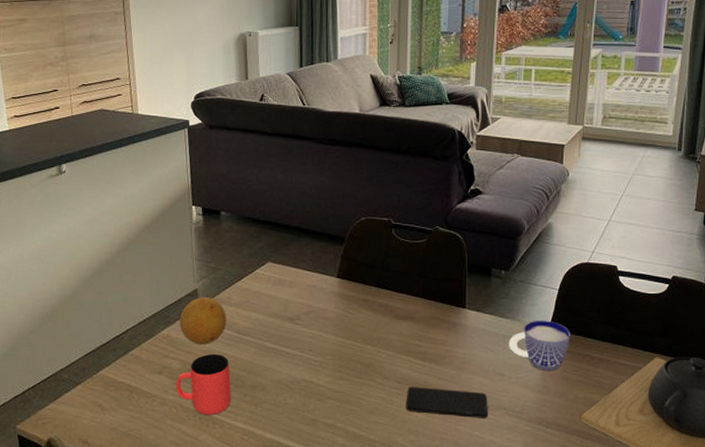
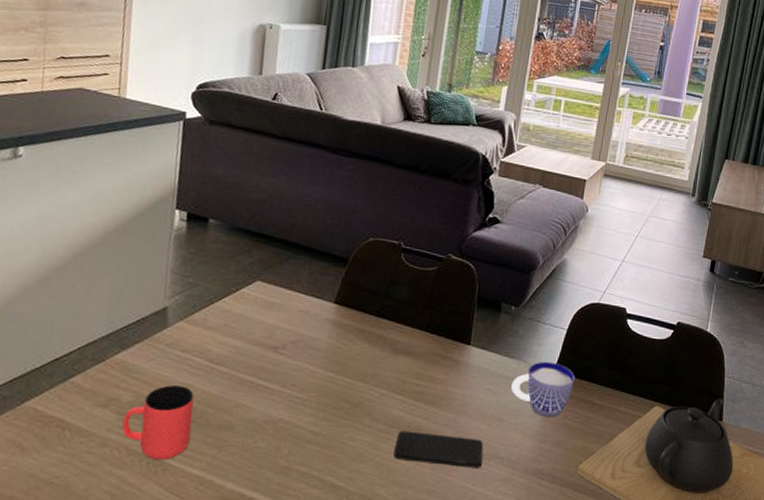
fruit: present [179,297,227,344] -> none [138,317,199,374]

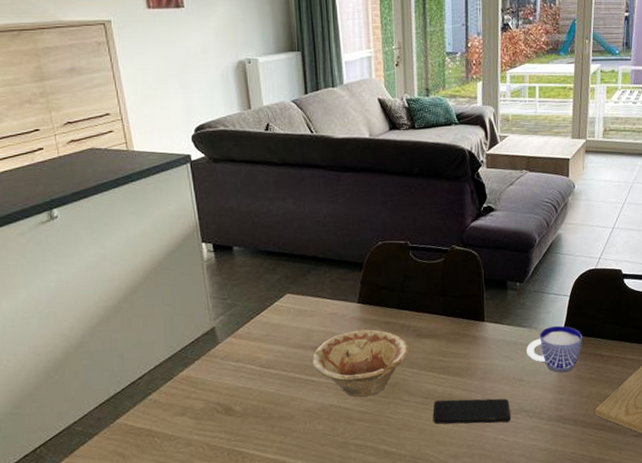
cup: present [122,385,194,461] -> none [200,390,259,451]
dish: none [269,334,382,415] -> present [312,329,409,397]

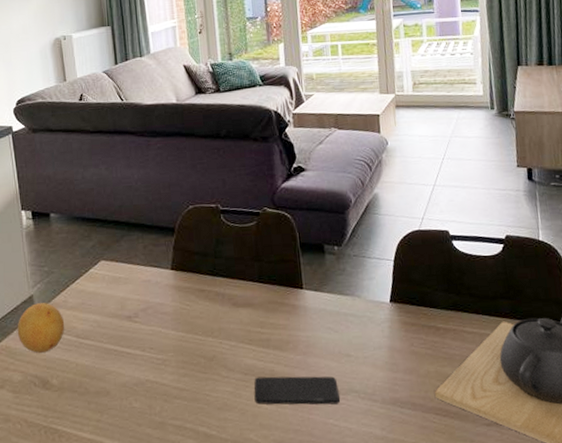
fruit: none [198,334,249,382] -> present [17,303,65,353]
dish: present [312,329,409,397] -> none [127,297,225,372]
cup: present [527,325,583,373] -> none [351,293,413,348]

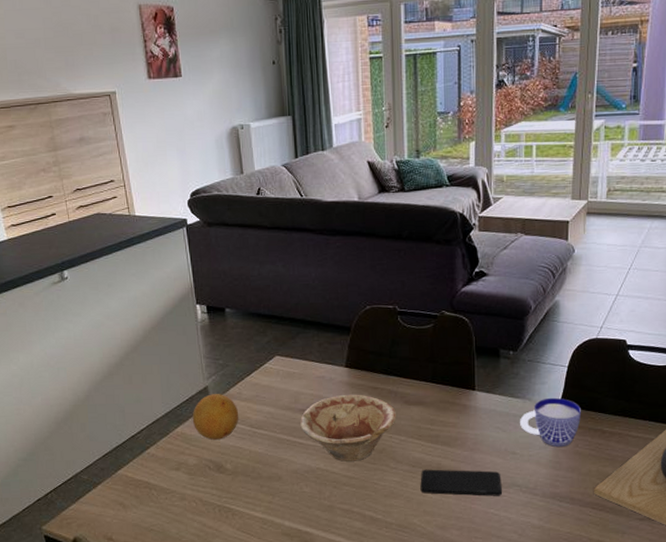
dish: none [127,297,225,372] -> present [300,394,396,462]
cup: none [351,293,413,348] -> present [520,397,582,448]

